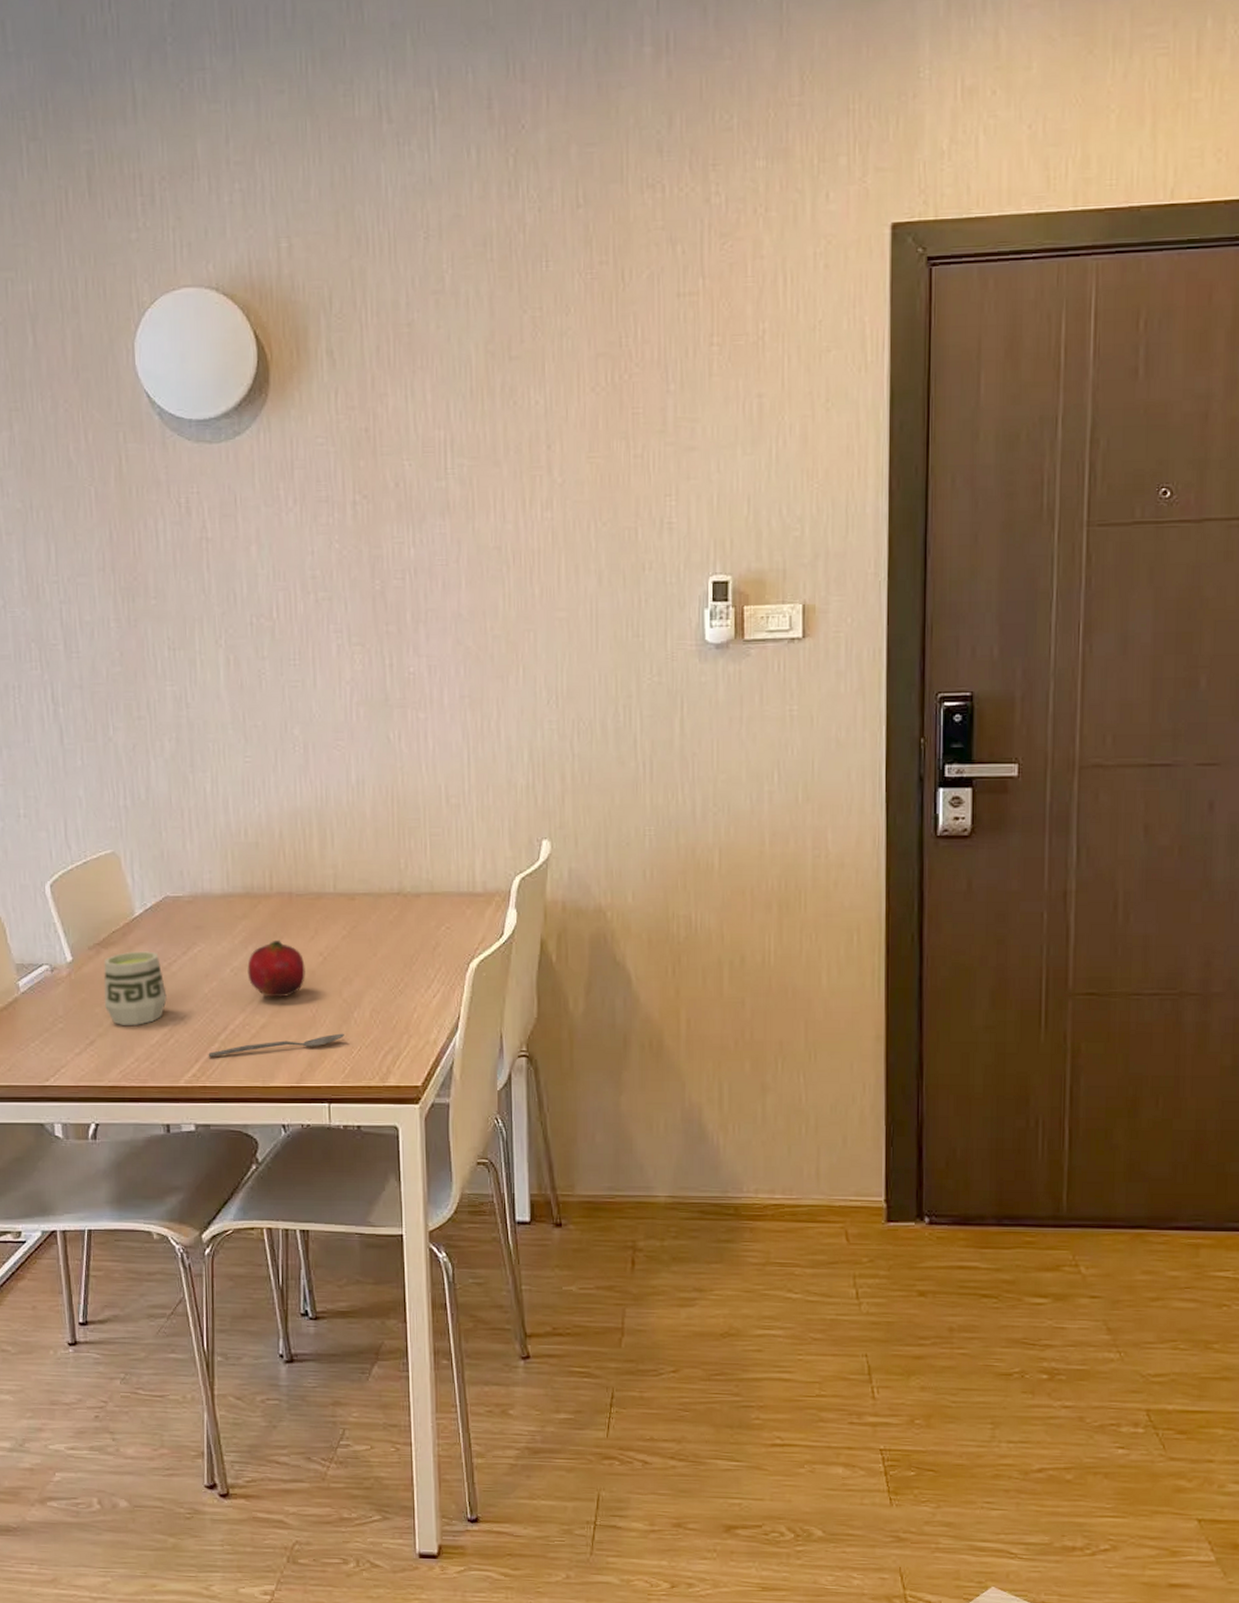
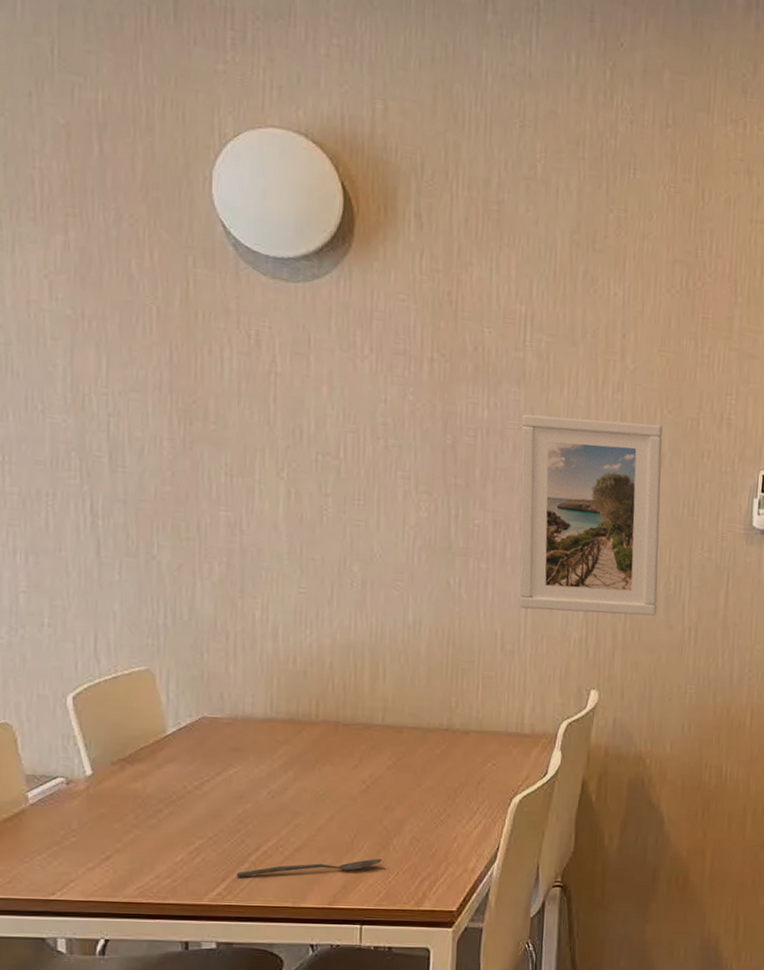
cup: present [103,951,167,1025] -> none [125,769,196,843]
fruit: present [247,940,305,998] -> none [285,766,347,822]
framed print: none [449,540,606,757] -> present [519,414,663,616]

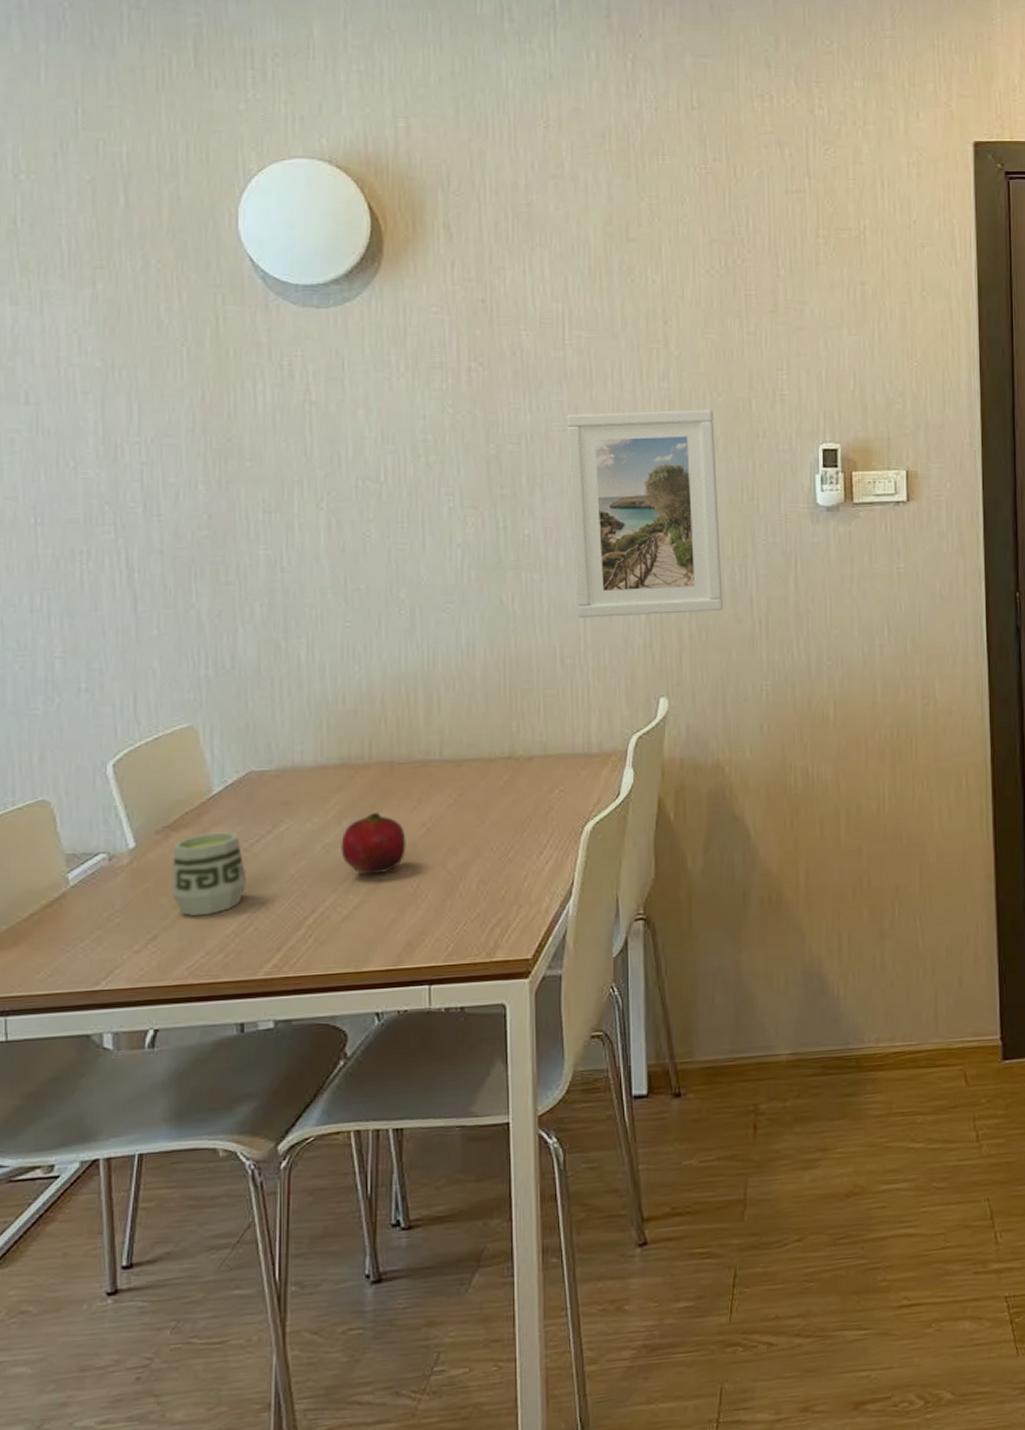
cup: none [125,769,196,843] -> present [171,831,246,916]
spoon: present [236,858,382,877] -> none [292,908,448,945]
fruit: none [285,766,347,822] -> present [341,812,406,875]

